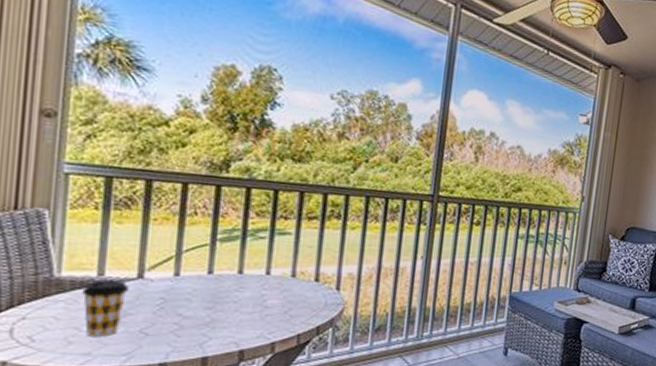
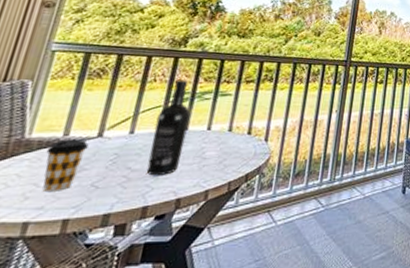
wine bottle: none [200,213,244,325] -> present [146,79,191,176]

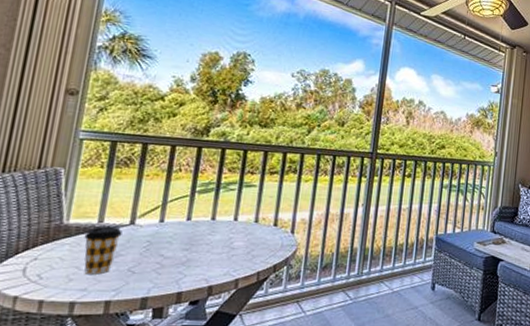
wine bottle: present [146,79,191,176] -> none [178,169,217,264]

